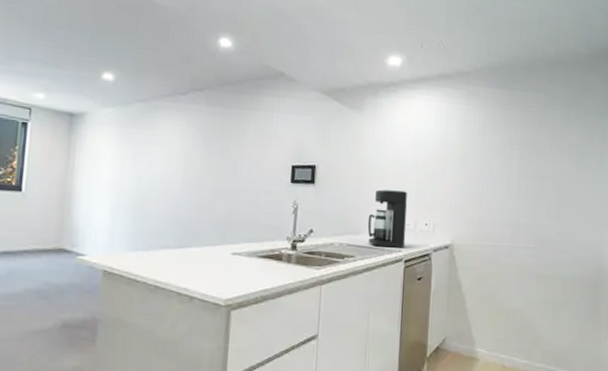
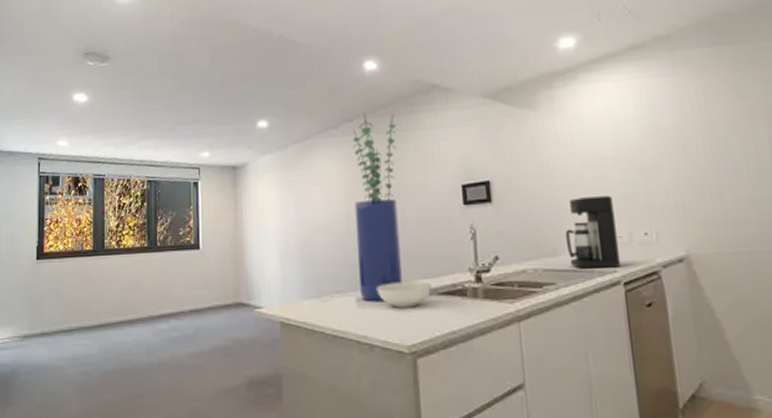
vase: none [187,85,242,260] -> present [352,112,402,302]
bowl: none [203,243,253,267] -> present [377,282,432,308]

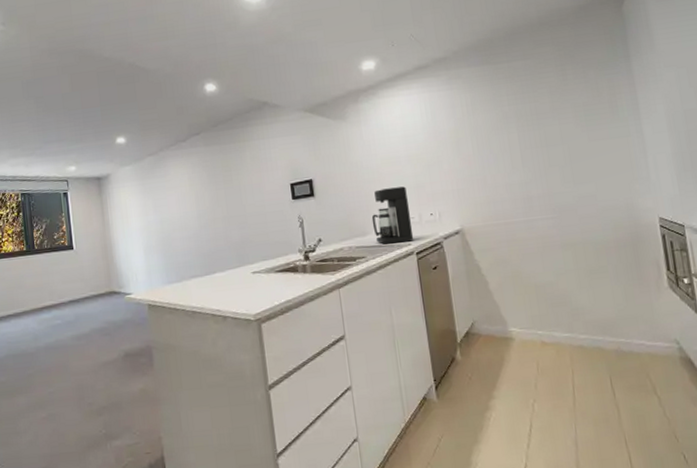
vase: present [352,112,402,302] -> none [199,127,246,282]
bowl: present [377,282,432,308] -> none [226,263,270,286]

